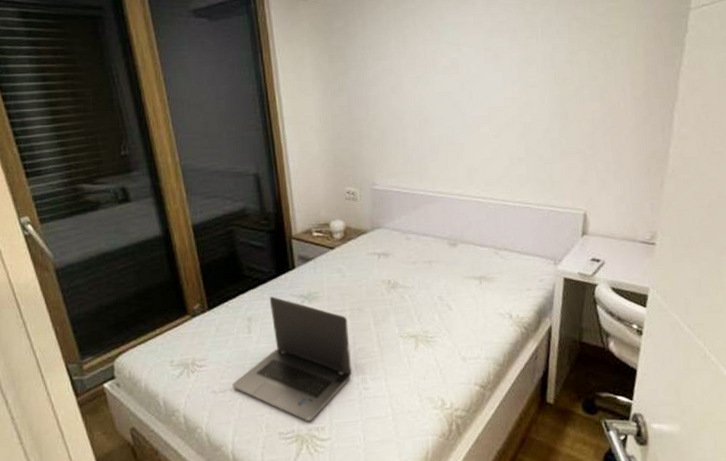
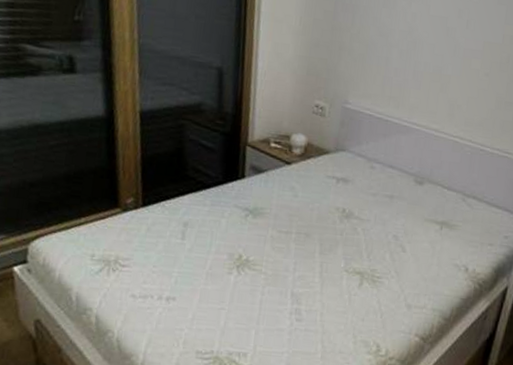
laptop computer: present [232,296,352,422] -> none [154,204,292,345]

